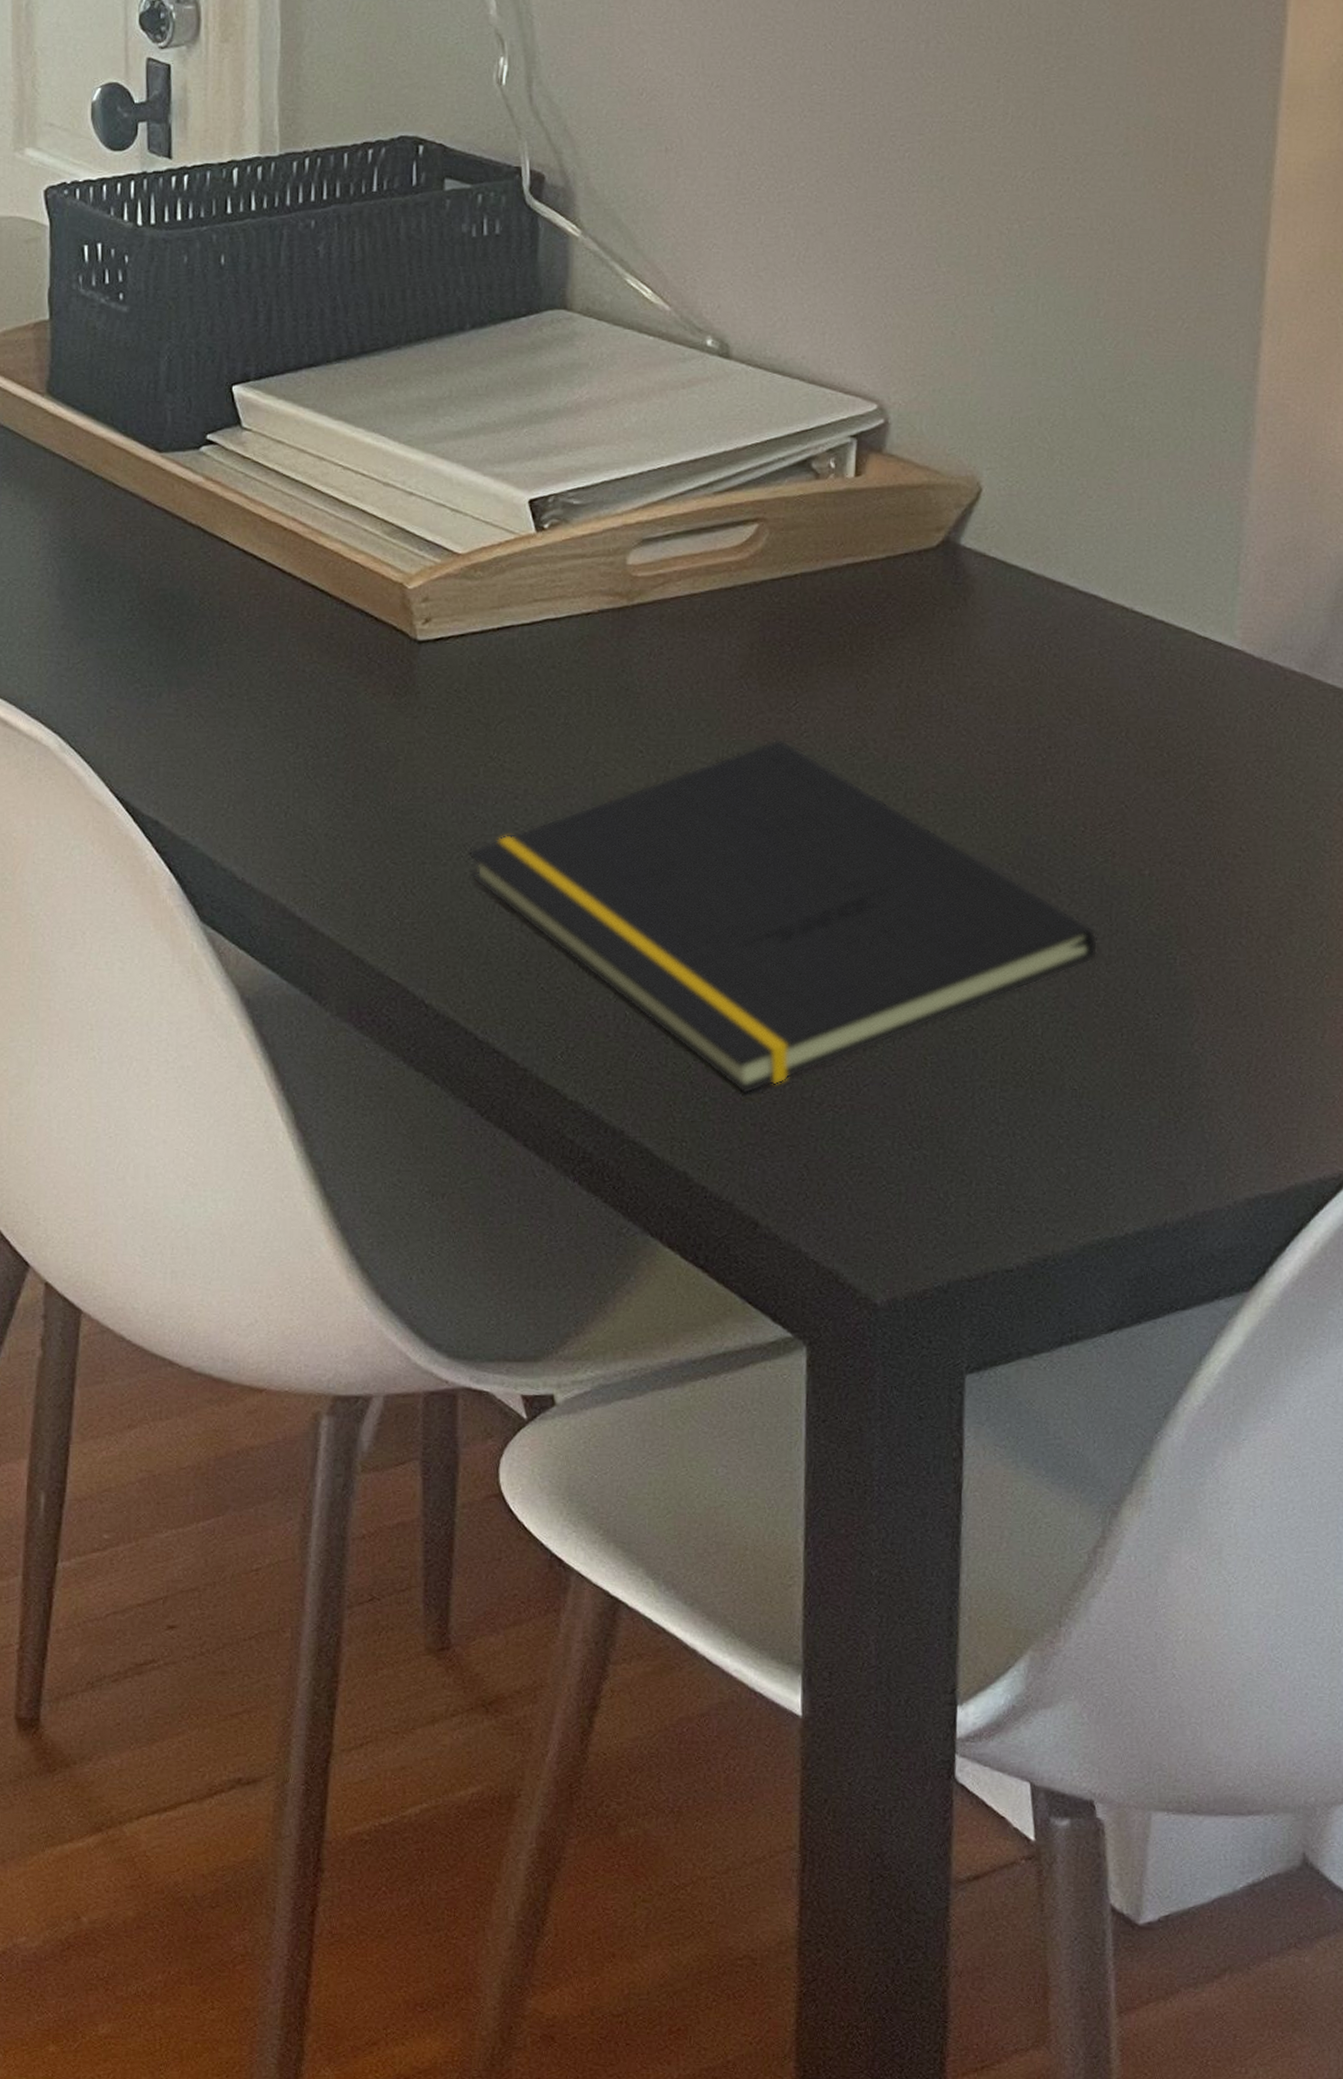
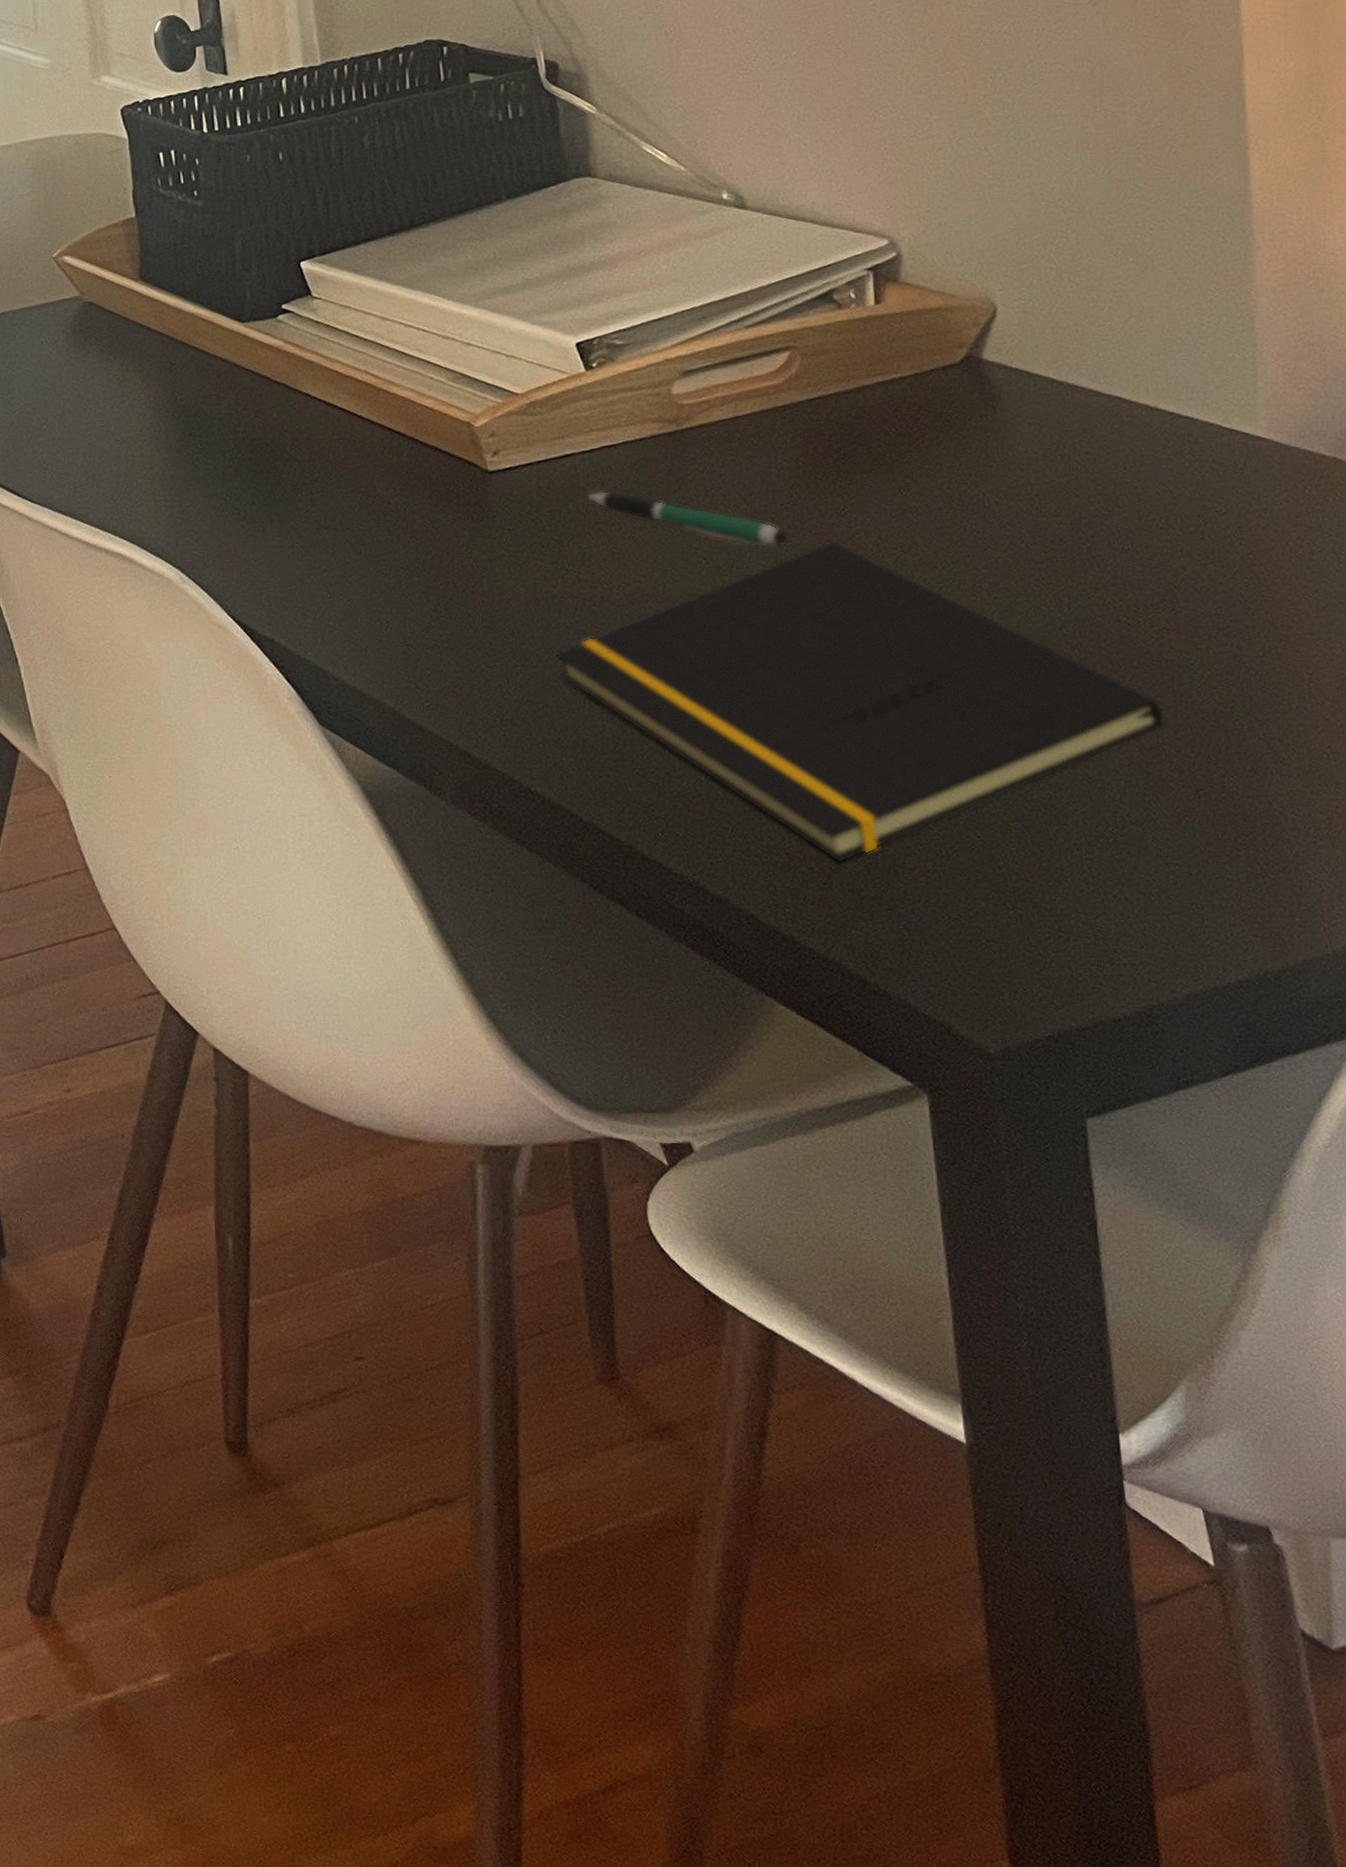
pen: none [522,669,733,743] -> present [587,490,789,548]

